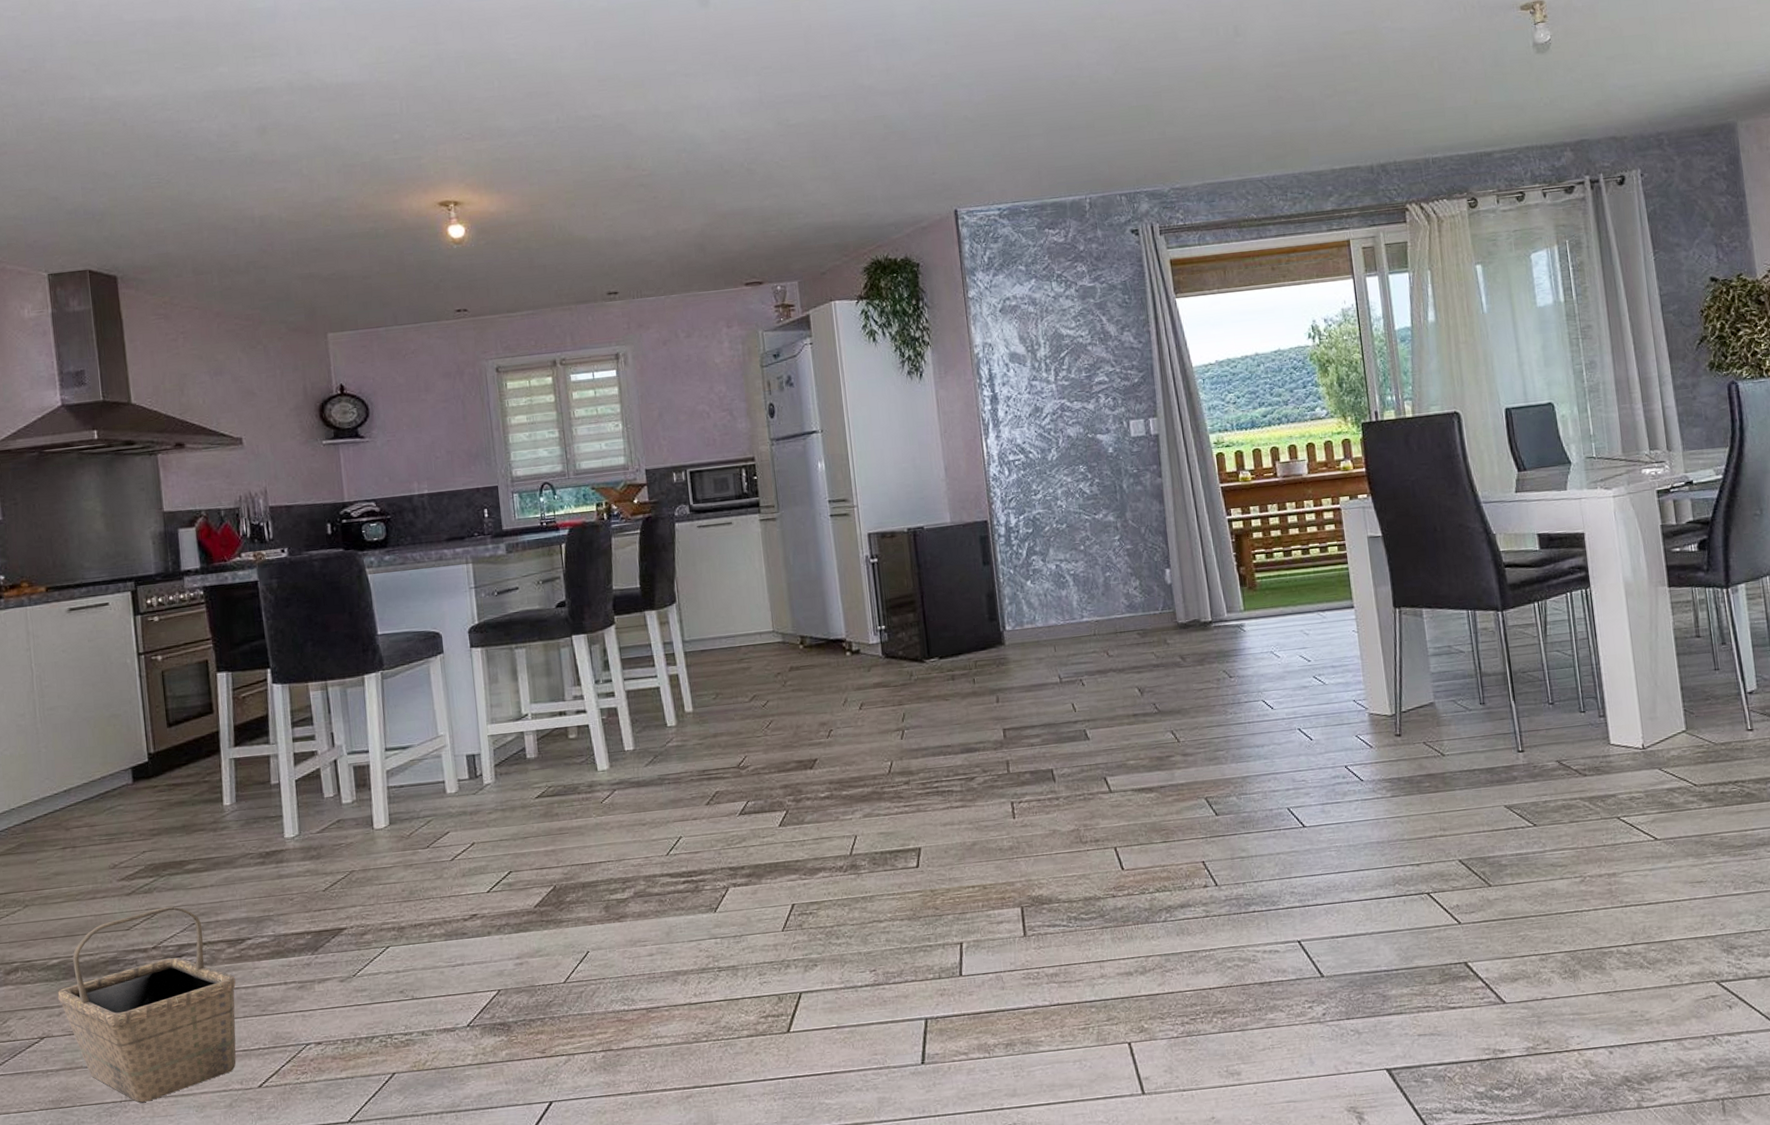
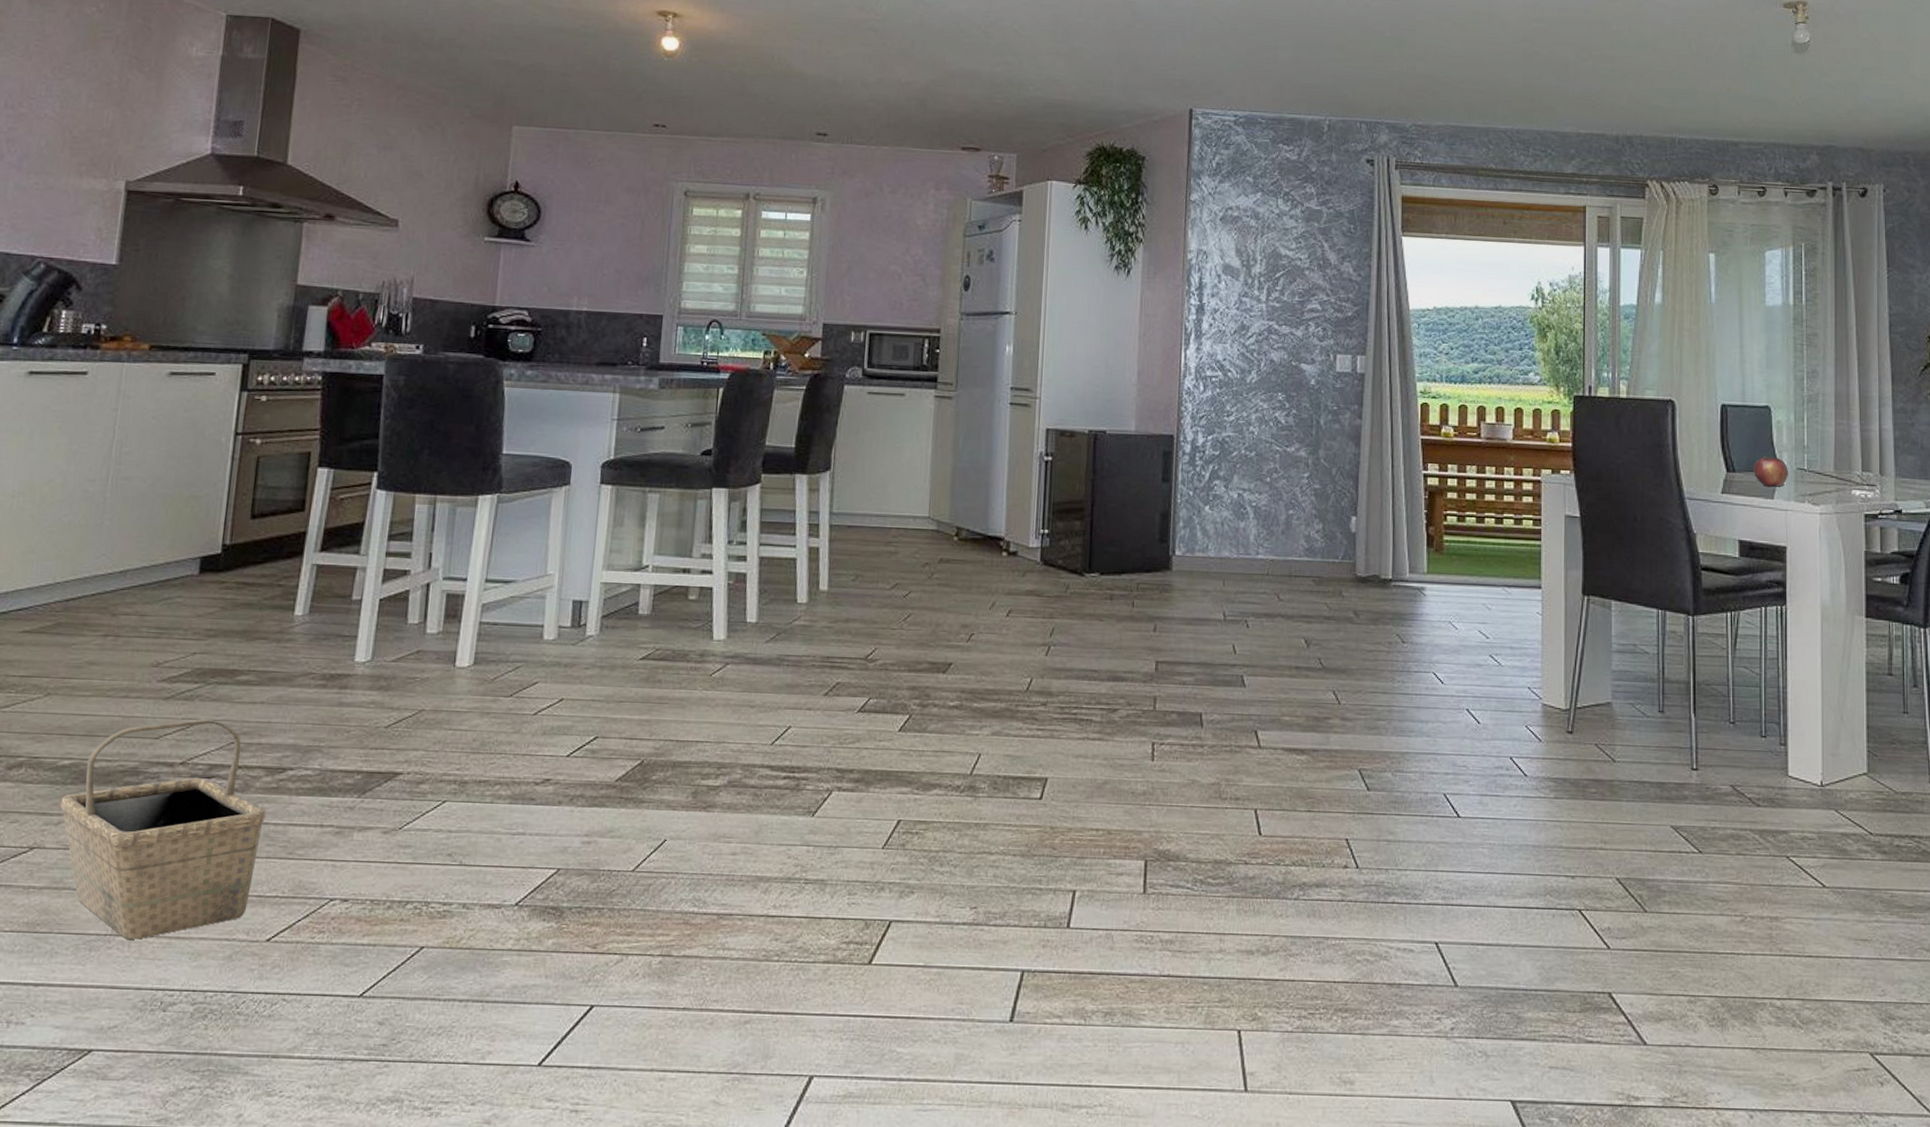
fruit: none [1543,450,1578,480] -> present [1753,456,1788,488]

